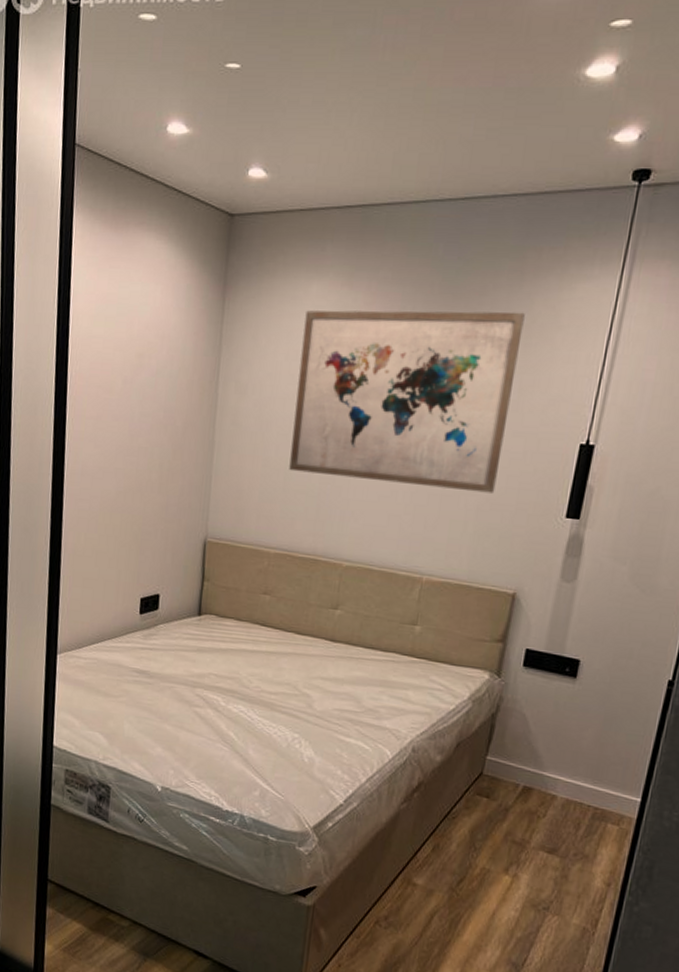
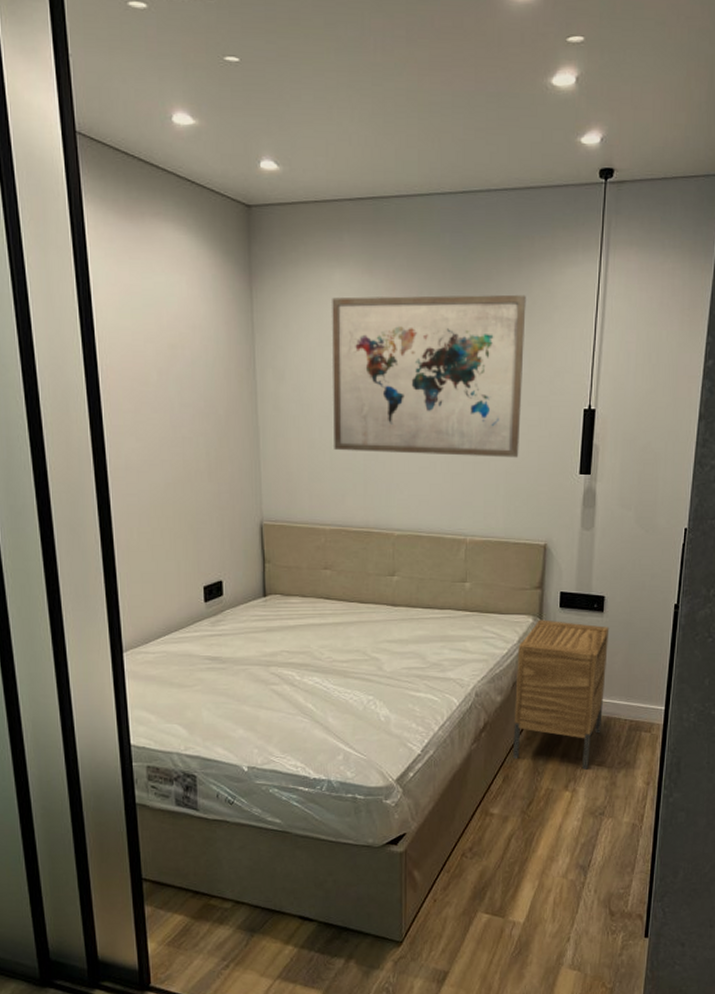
nightstand: none [447,677,582,855] -> present [513,619,610,770]

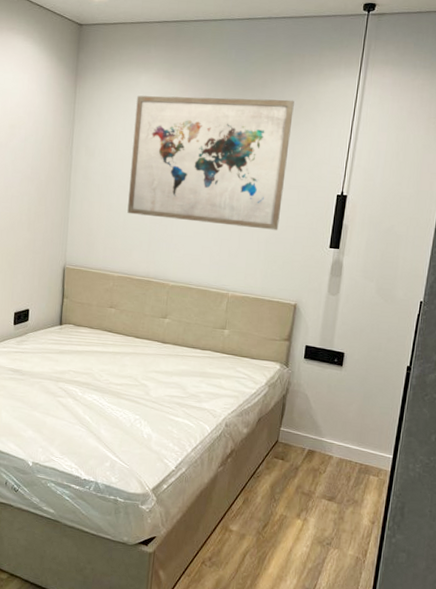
nightstand: present [513,619,610,770] -> none [254,367,347,503]

